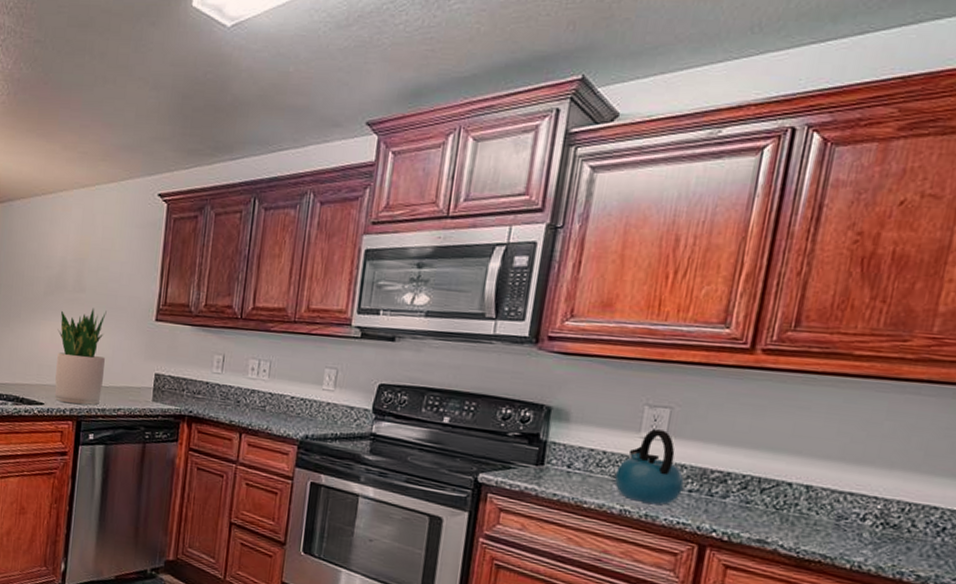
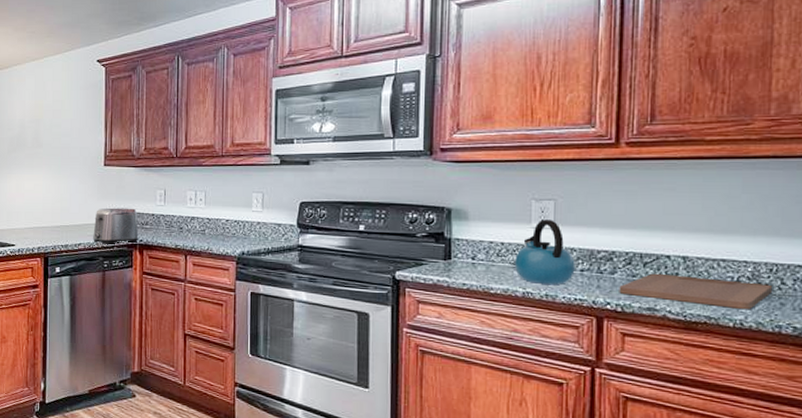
planter: present [54,308,107,405] -> none [21,160,64,243]
toaster: none [135,370,190,414] -> present [93,207,139,244]
cutting board: none [728,501,902,552] -> present [619,273,773,310]

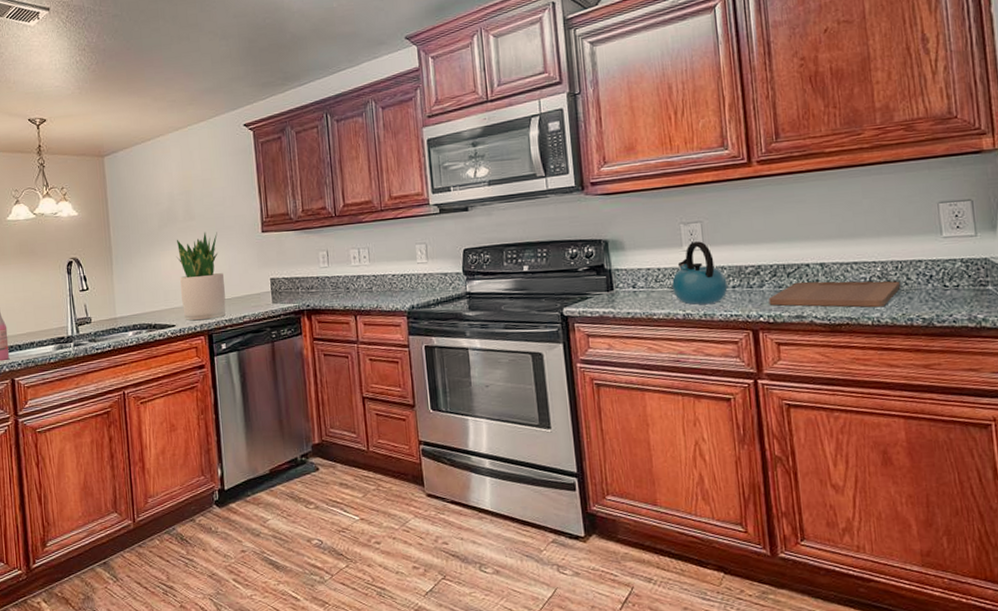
planter: none [21,160,64,243] -> present [176,231,226,321]
toaster: present [93,207,139,244] -> none [257,273,305,314]

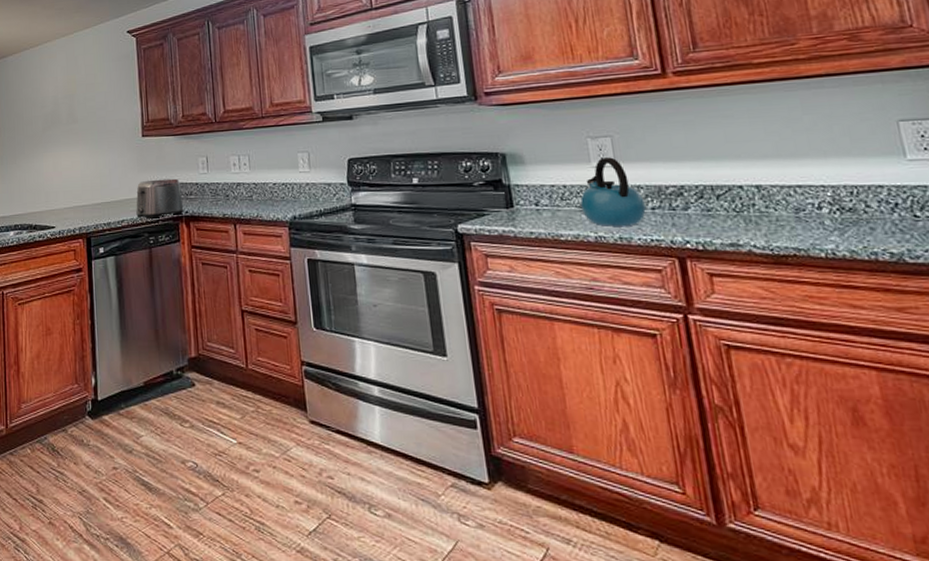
planter: present [176,231,226,321] -> none [58,135,105,223]
toaster: none [257,273,305,314] -> present [136,178,184,219]
cutting board: present [768,281,901,308] -> none [695,205,859,238]

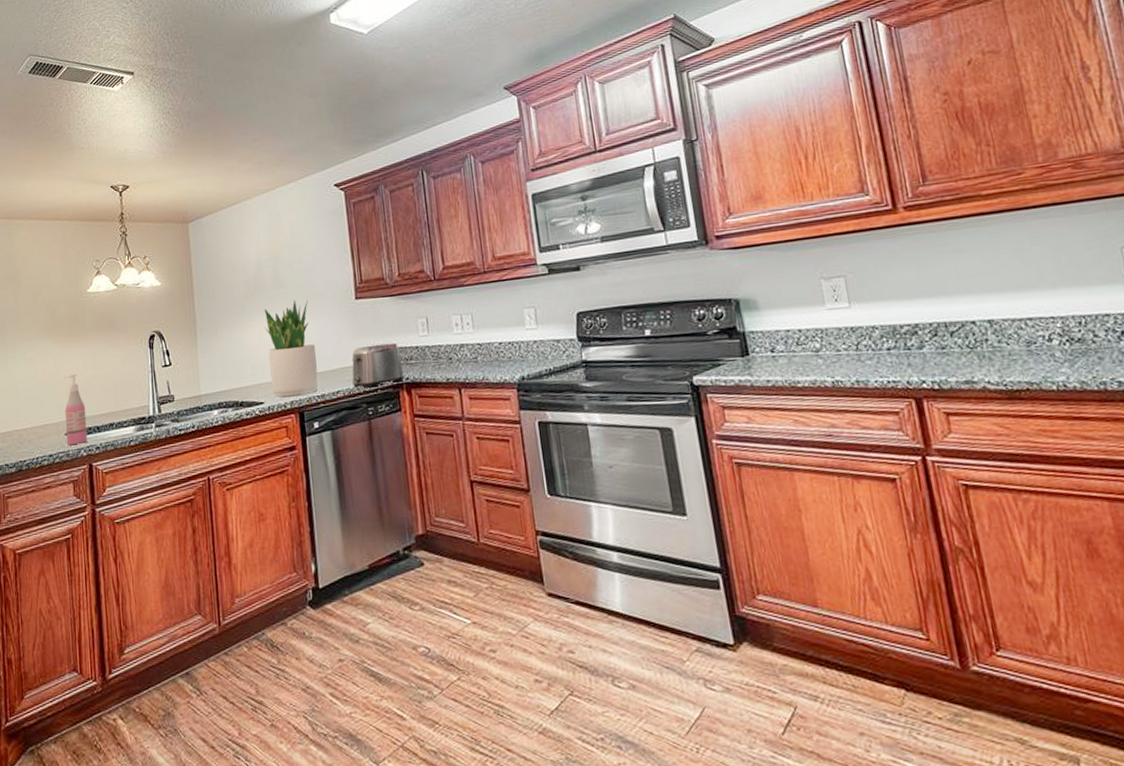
planter: none [58,135,105,223] -> present [264,299,318,398]
kettle: present [580,157,646,226] -> none [816,298,882,370]

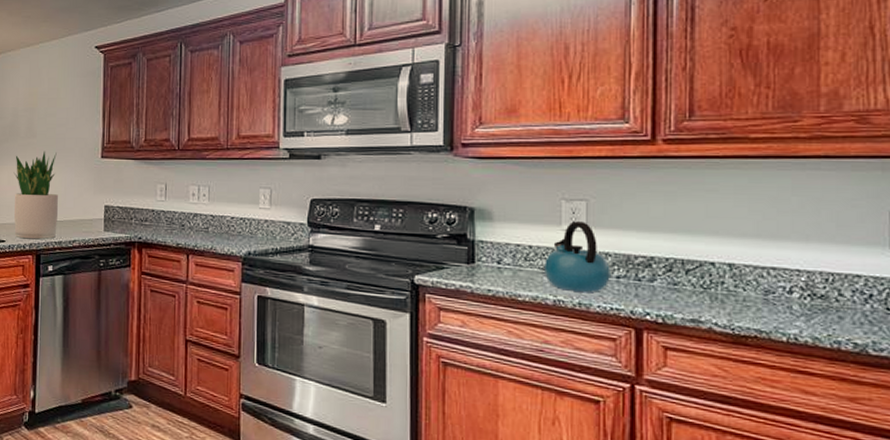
toaster: present [352,342,404,388] -> none [88,202,137,242]
kettle: none [816,298,882,370] -> present [545,221,610,292]

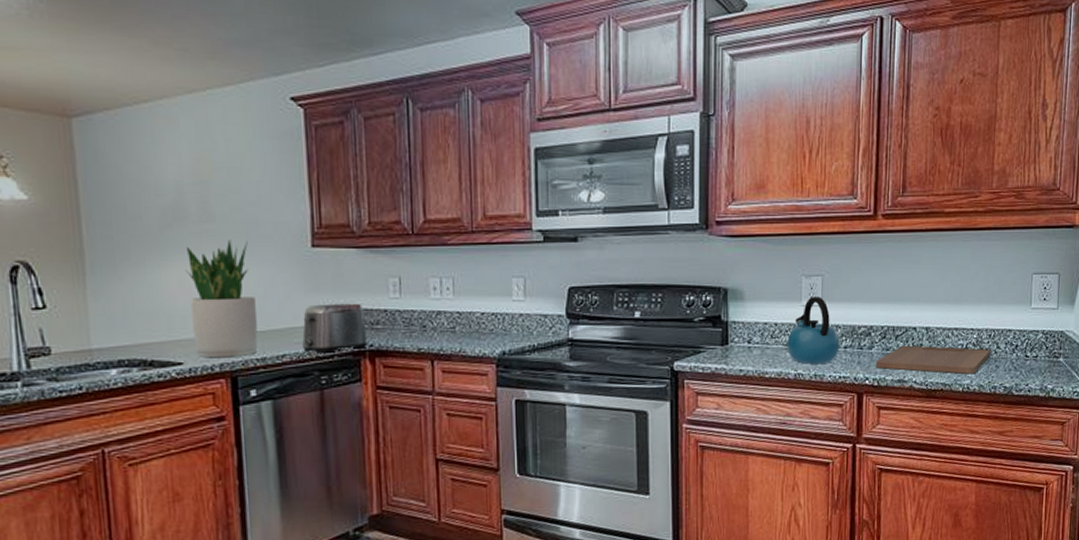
toaster: none [88,202,137,242] -> present [302,303,368,353]
cutting board: none [659,281,830,324] -> present [876,345,991,375]

